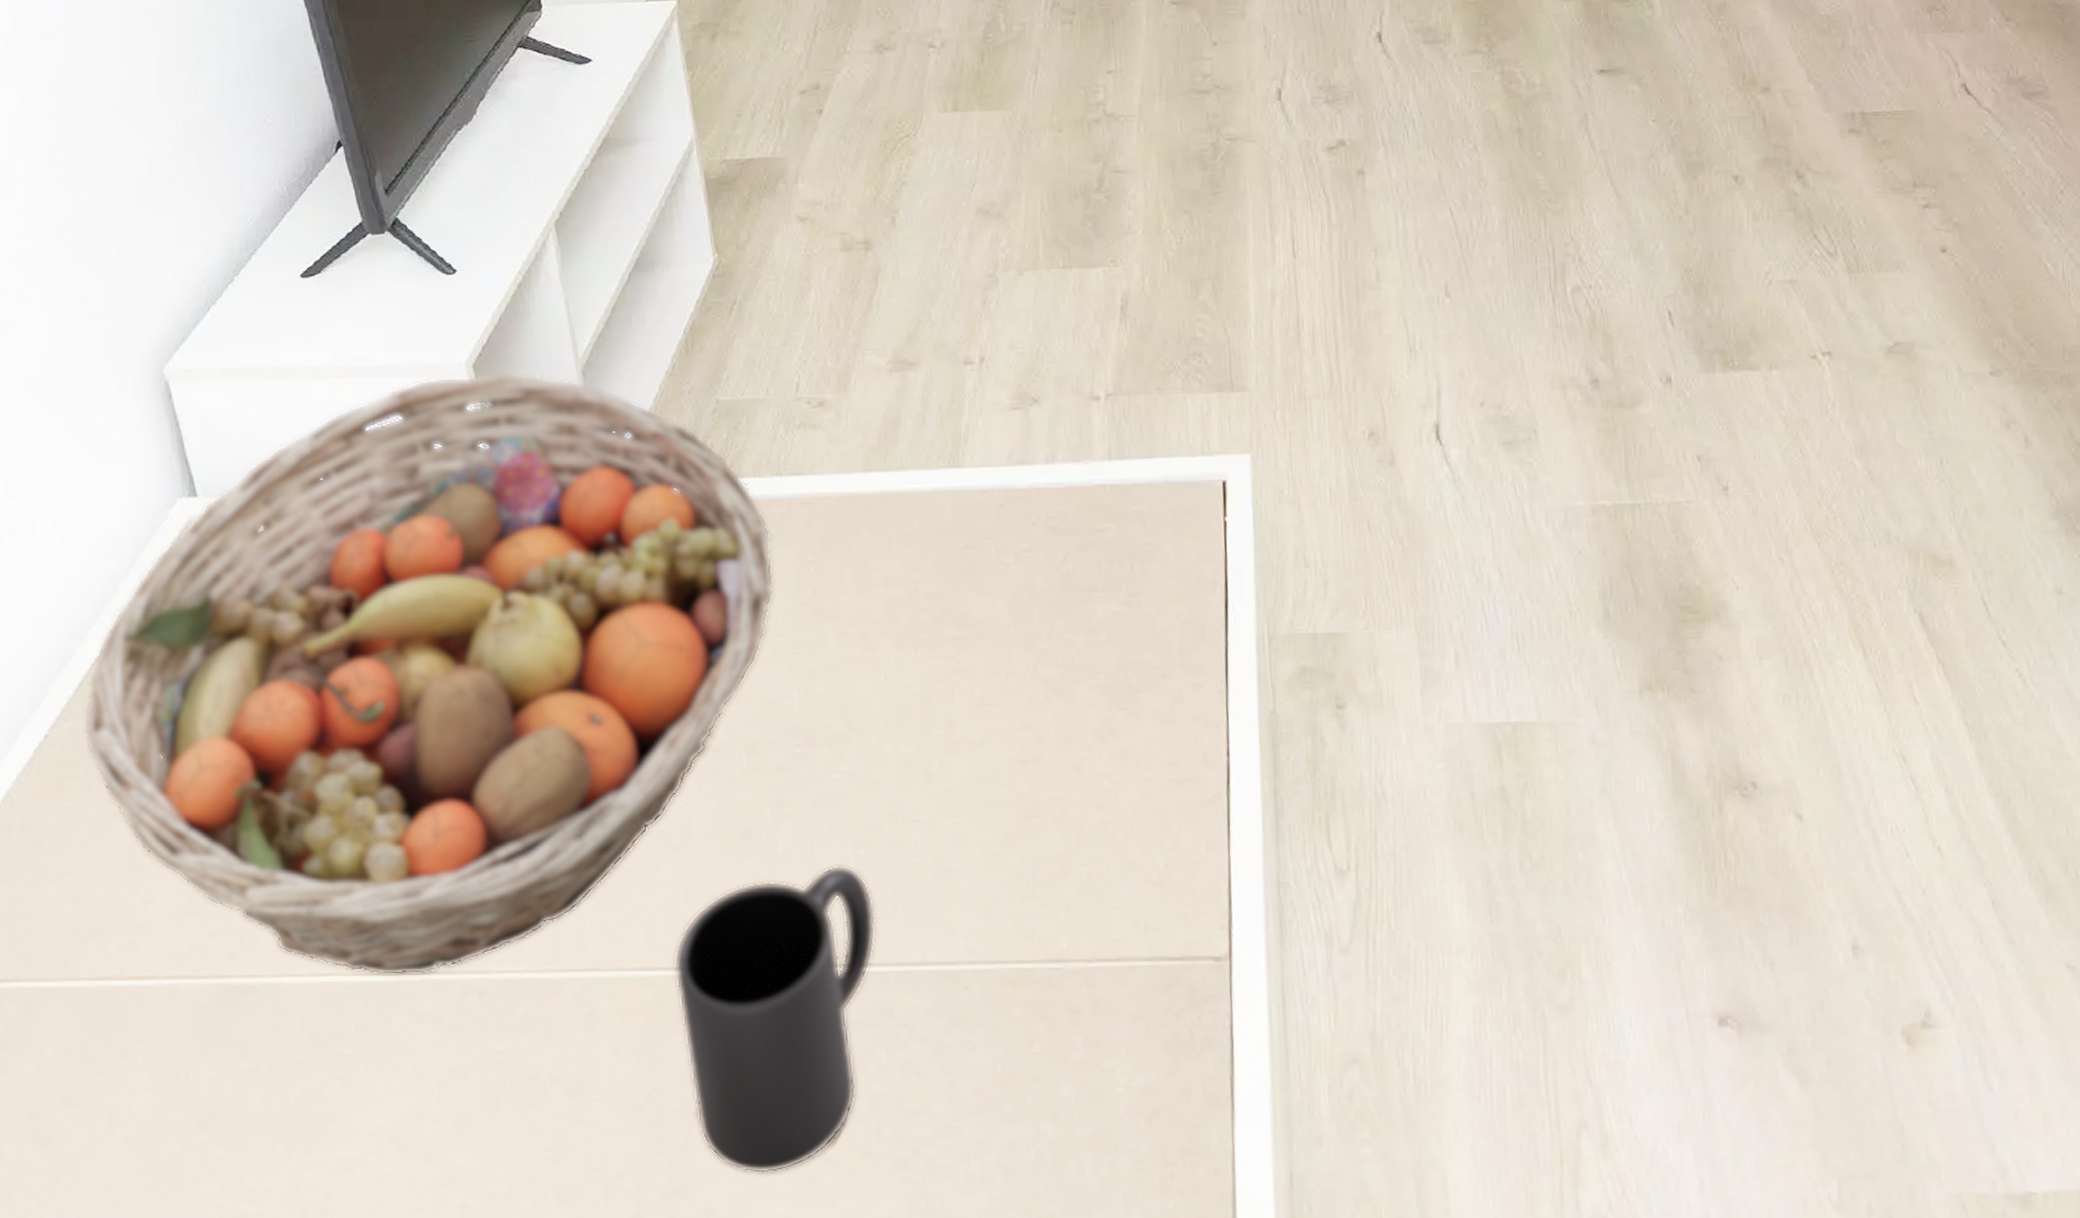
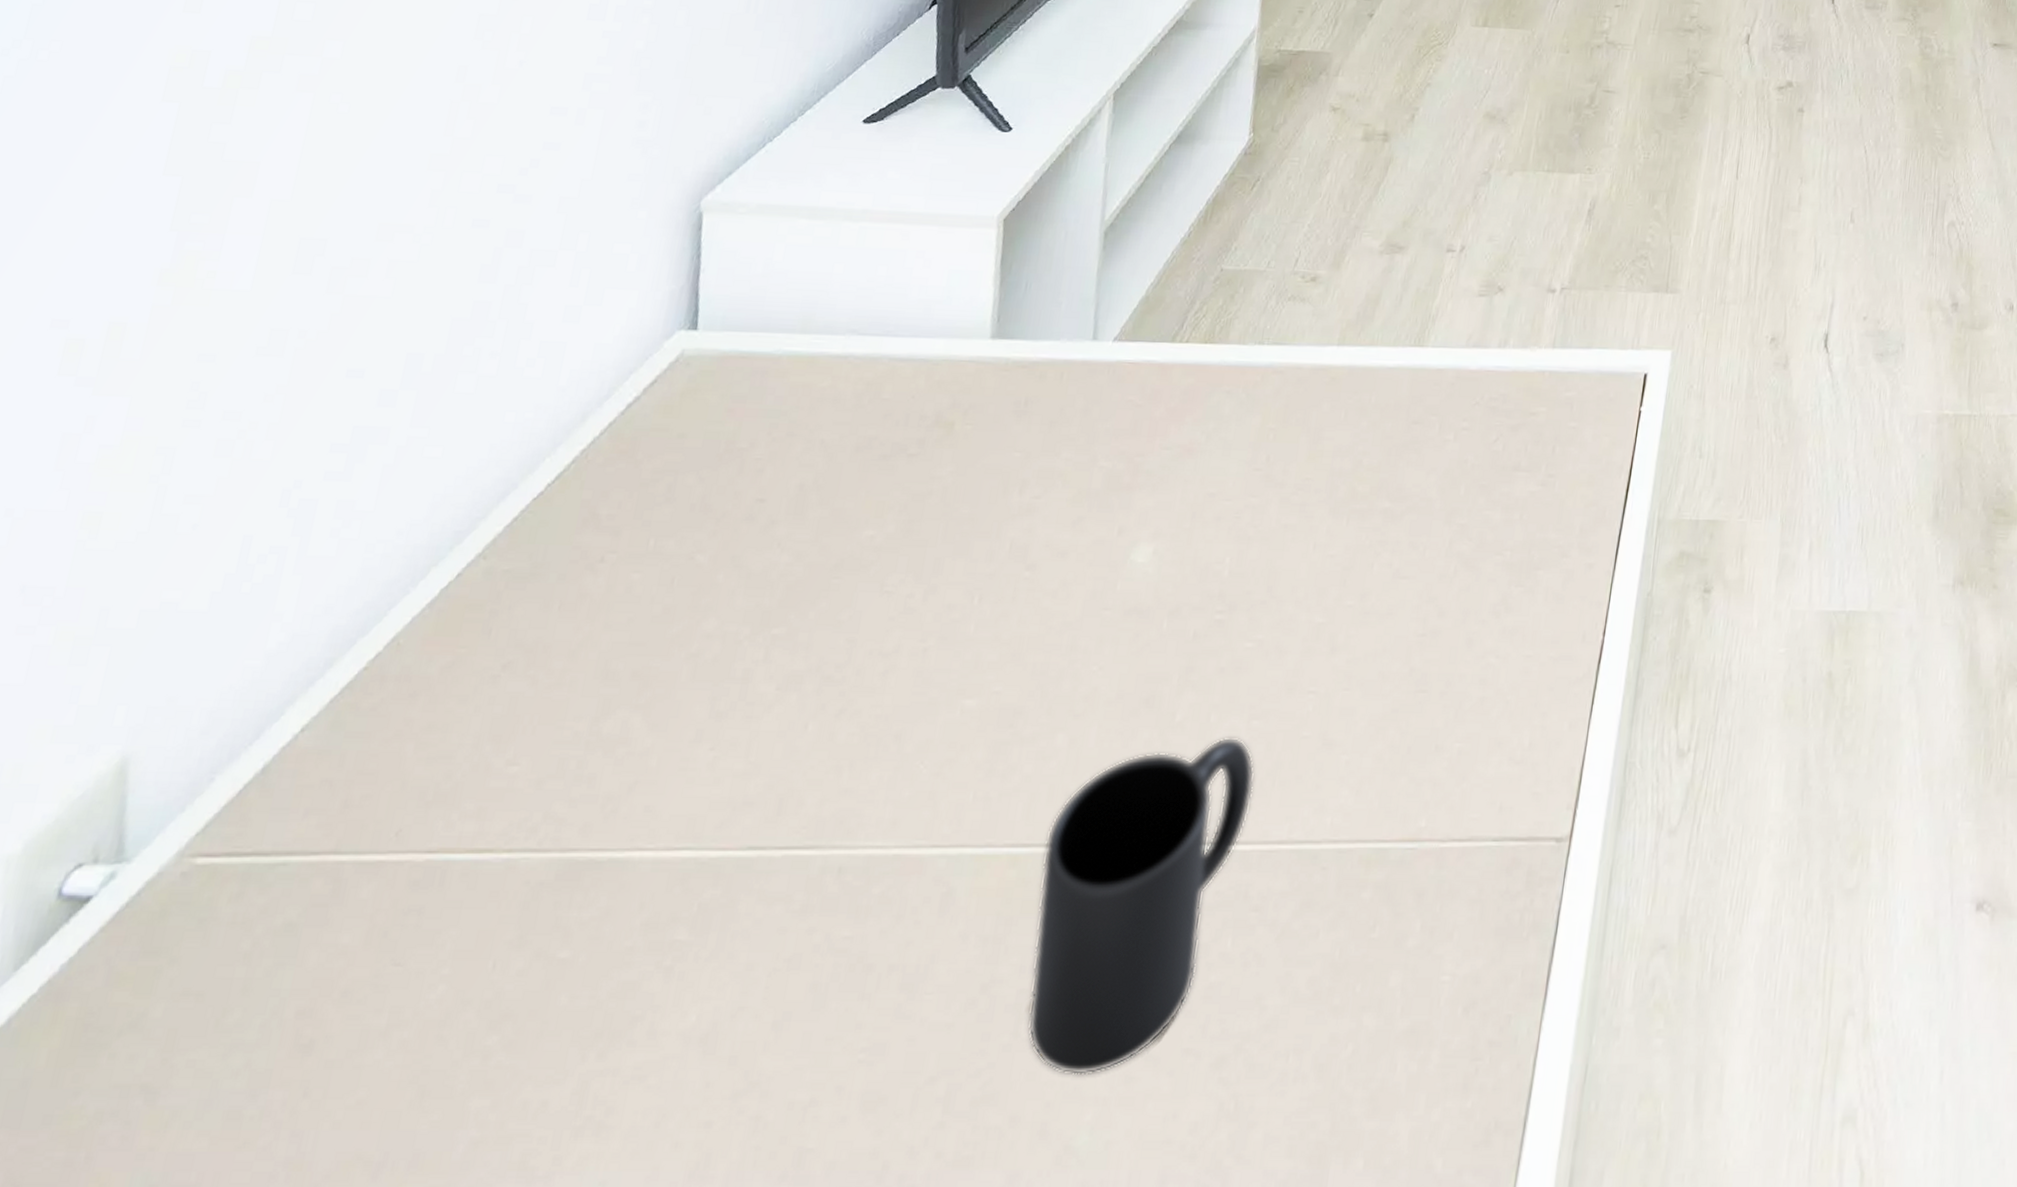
fruit basket: present [83,373,775,976] -> none [498,227,1241,851]

